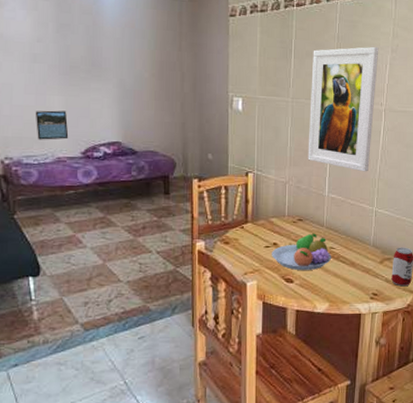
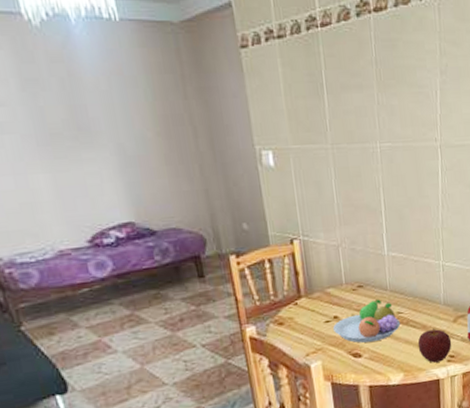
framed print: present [35,110,69,140] -> none [17,191,68,232]
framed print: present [307,46,379,172] -> none [348,69,430,223]
apple: none [345,266,376,298] -> present [417,328,452,363]

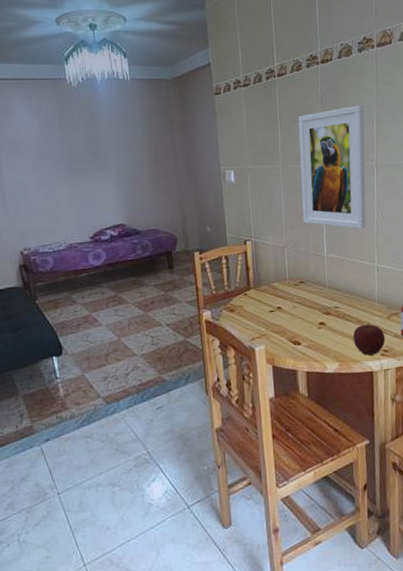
fruit bowl: present [333,299,401,343] -> none [277,294,338,333]
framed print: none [348,69,430,223] -> present [298,104,366,229]

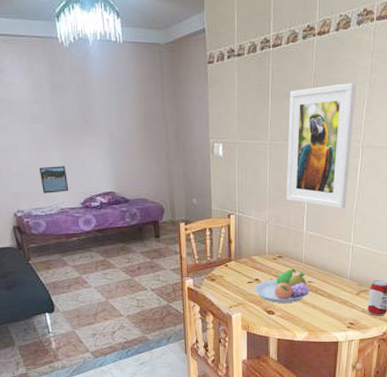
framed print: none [46,200,78,230] -> present [39,166,69,194]
fruit bowl: none [277,294,338,333] -> present [254,269,311,304]
apple: present [353,323,386,356] -> none [323,298,353,327]

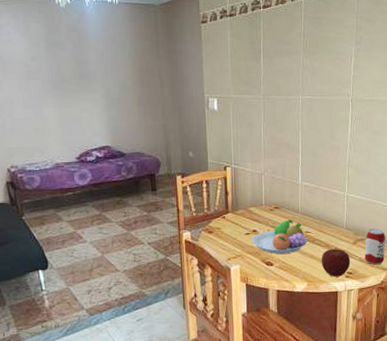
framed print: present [39,166,69,194] -> none [33,121,64,149]
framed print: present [286,82,357,209] -> none [280,40,344,160]
apple: none [323,298,353,327] -> present [321,248,351,277]

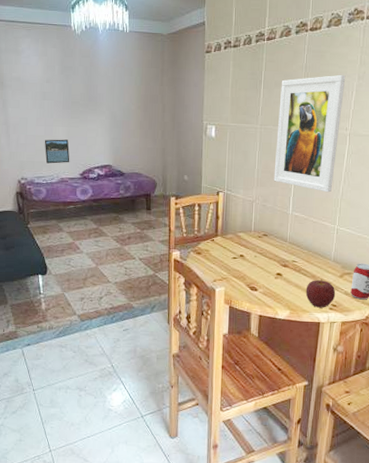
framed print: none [33,121,64,149] -> present [44,139,70,164]
fruit bowl: present [252,219,308,255] -> none [238,247,294,281]
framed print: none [280,40,344,160] -> present [273,74,346,193]

